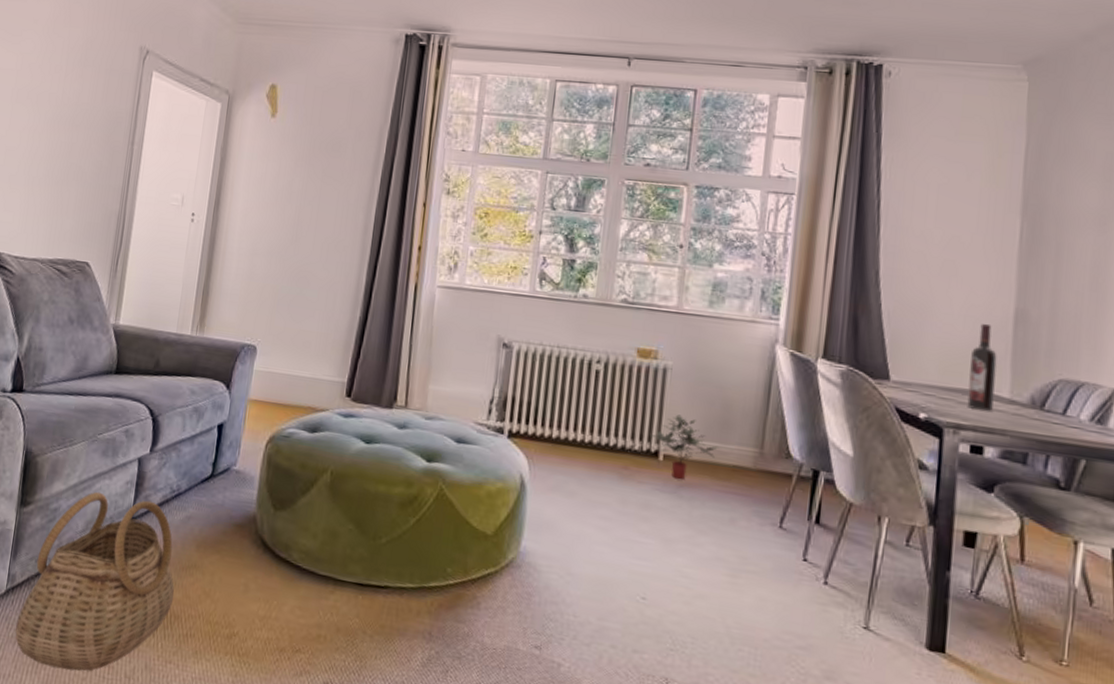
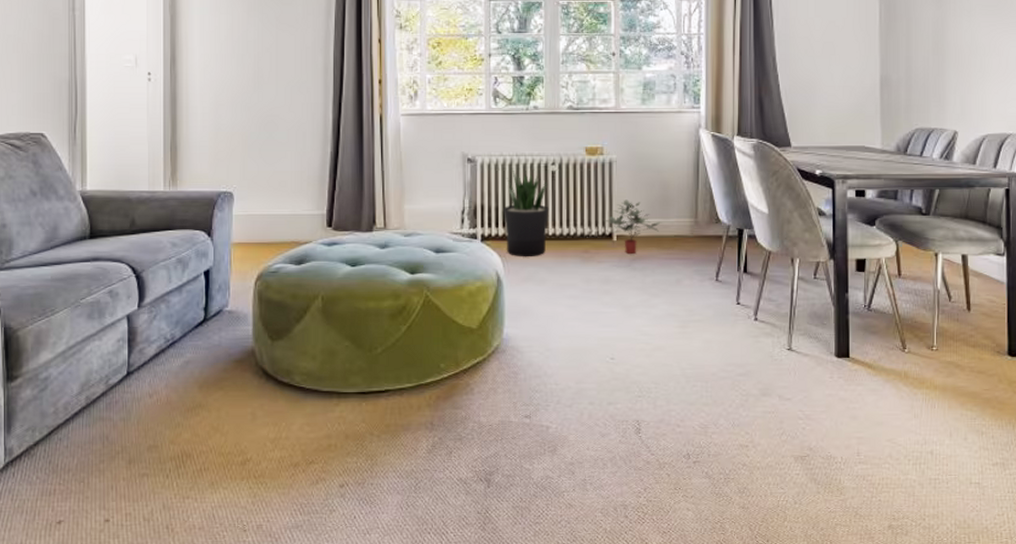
basket: present [15,491,174,671] -> none [21,353,183,527]
planter: none [535,361,591,464] -> present [503,168,549,257]
wine bottle: present [967,324,997,411] -> none [851,92,870,161]

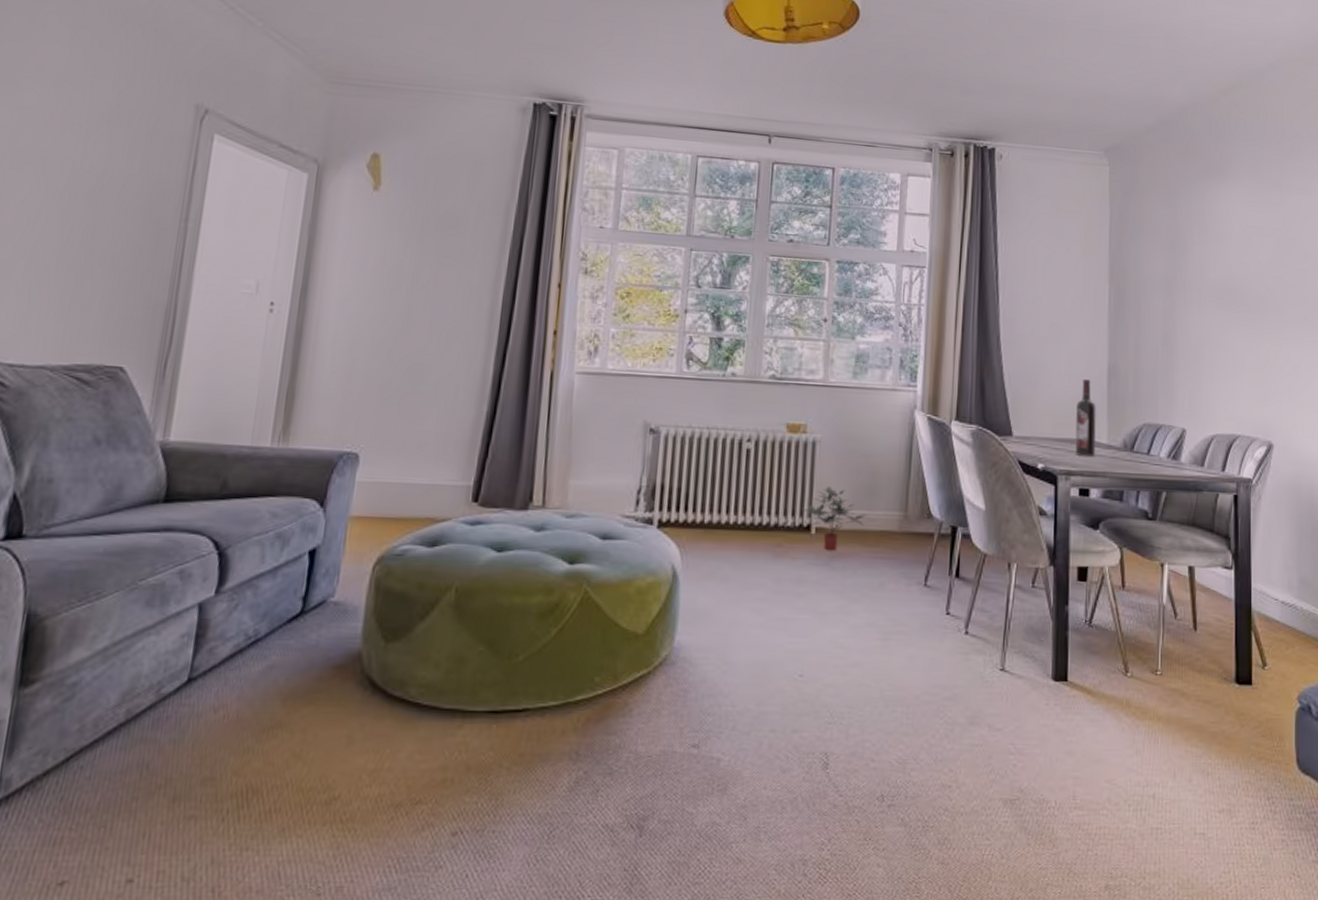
planter: present [503,168,549,257] -> none [686,443,742,549]
wine bottle: none [851,92,870,161] -> present [1075,379,1096,457]

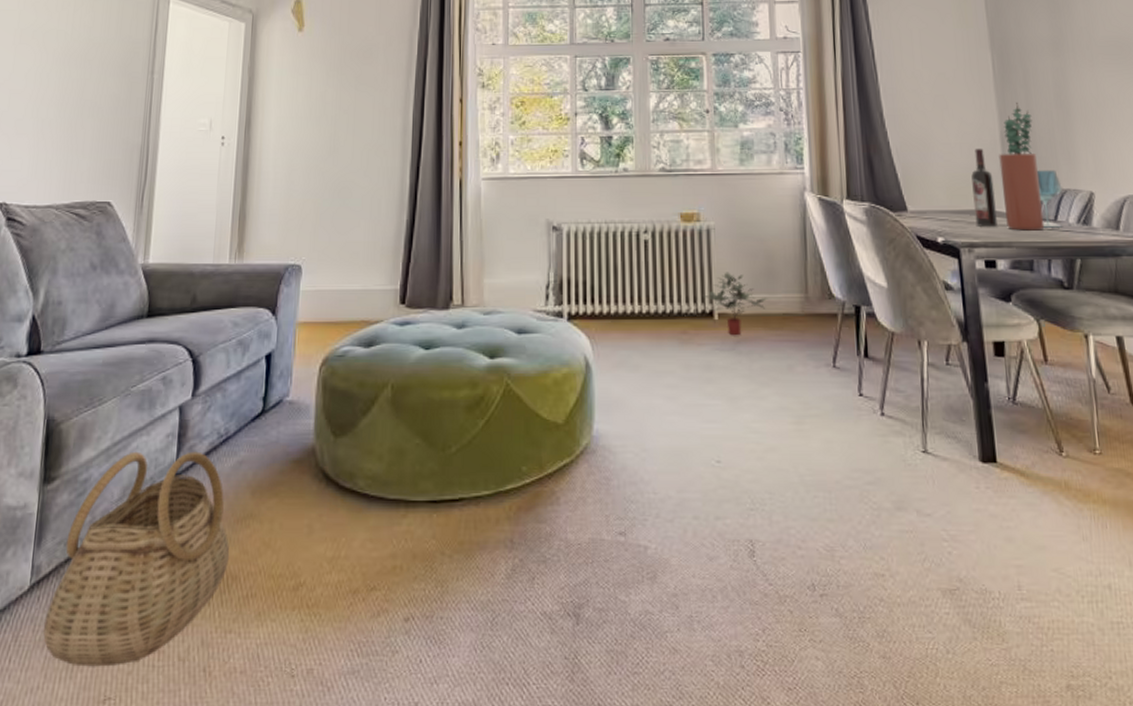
basket: none [11,652,252,890] -> present [43,451,230,667]
vase: none [1103,337,1139,463] -> present [999,103,1045,231]
wine glass: none [1136,404,1158,461] -> present [1037,170,1063,228]

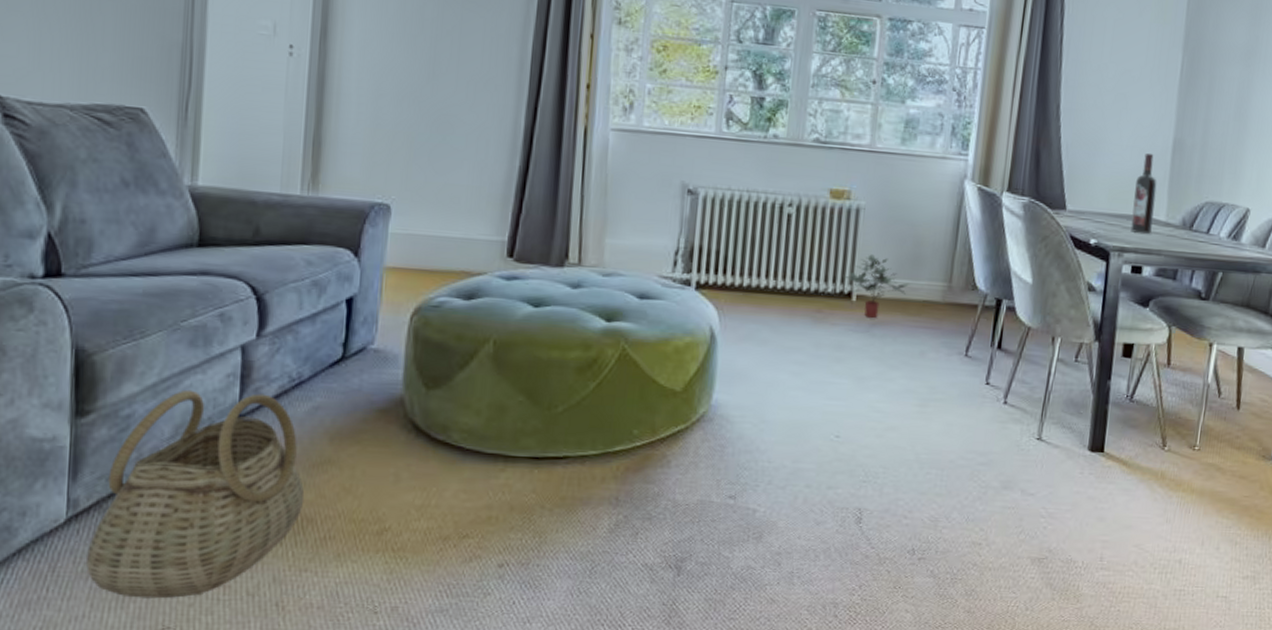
vase: present [999,103,1045,231] -> none [1160,110,1209,242]
wine glass: present [1037,170,1063,228] -> none [1195,181,1222,241]

